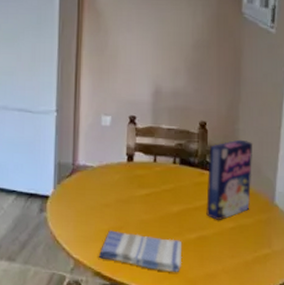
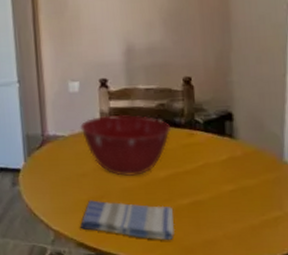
mixing bowl: none [108,150,187,209] -> present [80,114,172,176]
cereal box: present [206,139,252,220] -> none [197,92,253,183]

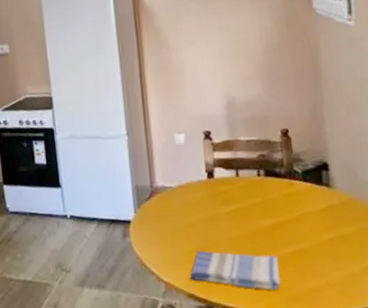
mixing bowl: present [80,114,172,176] -> none [187,165,273,226]

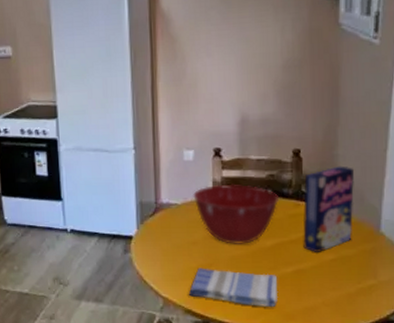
mixing bowl: none [187,165,273,226] -> present [193,184,280,244]
cereal box: none [295,143,350,231] -> present [303,166,354,252]

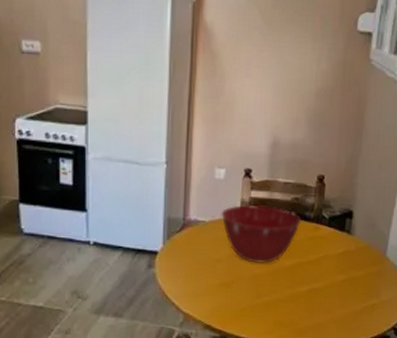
dish towel: present [189,268,278,308] -> none [210,284,294,324]
cereal box: present [303,166,354,252] -> none [319,193,369,273]

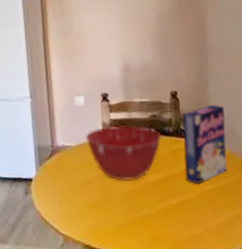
cereal box: none [319,193,369,273] -> present [182,104,227,184]

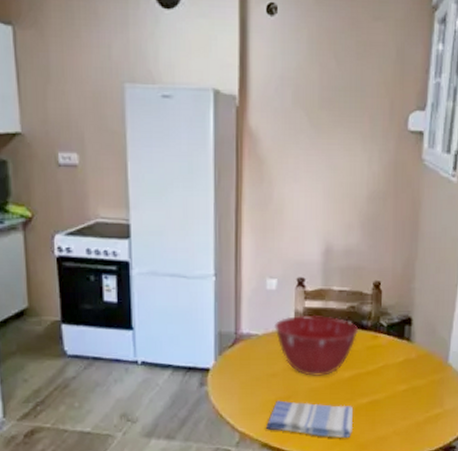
dish towel: none [86,204,167,238] -> present [266,400,354,439]
cereal box: present [182,104,227,184] -> none [379,299,428,383]

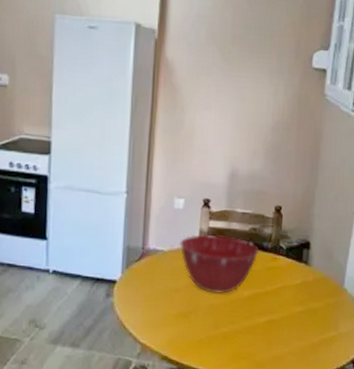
dish towel: present [266,400,354,439] -> none [167,315,252,356]

